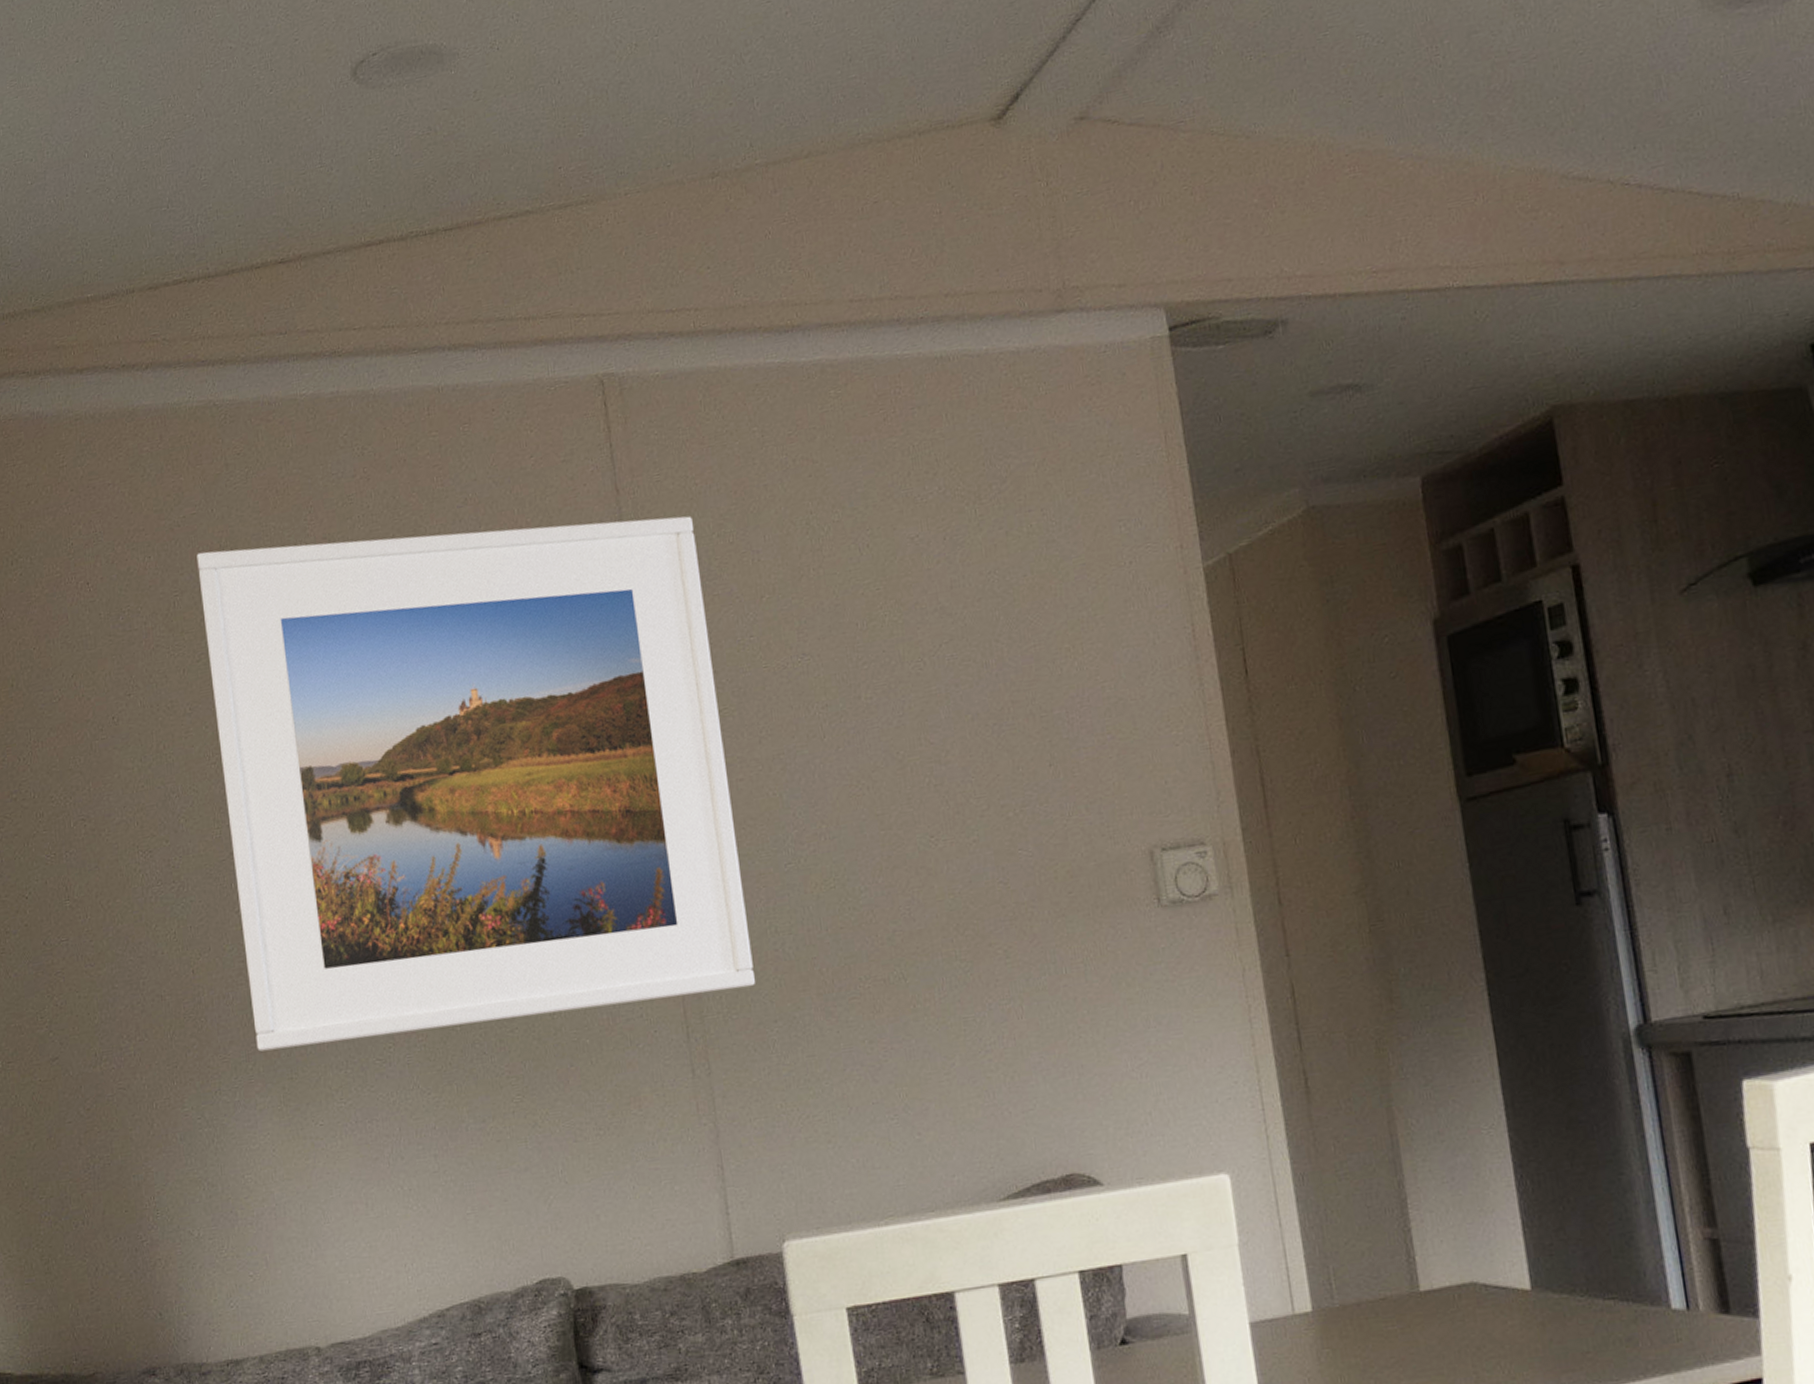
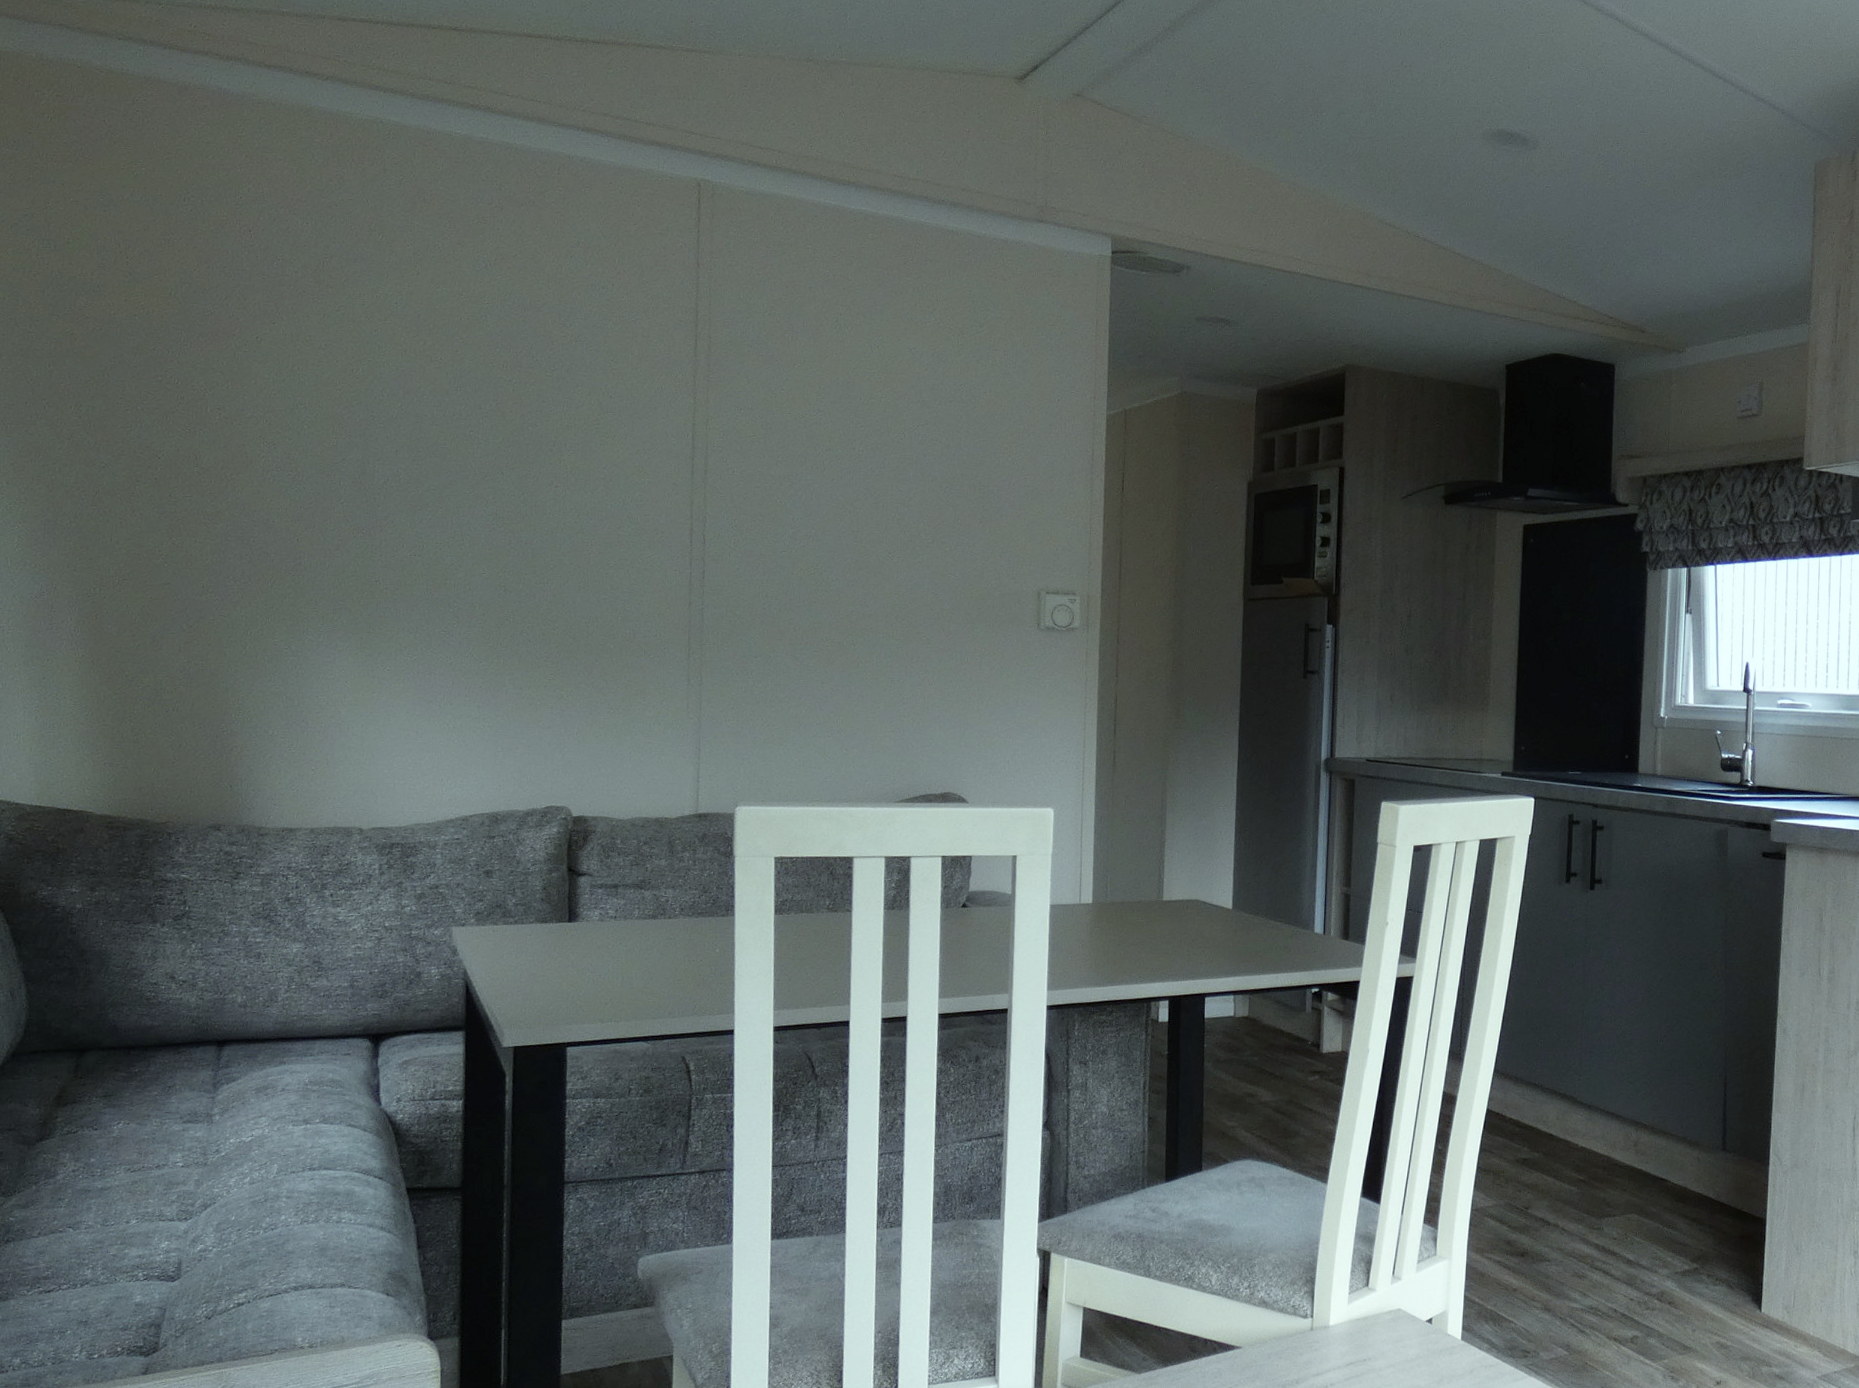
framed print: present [196,515,755,1052] -> none [343,230,753,630]

